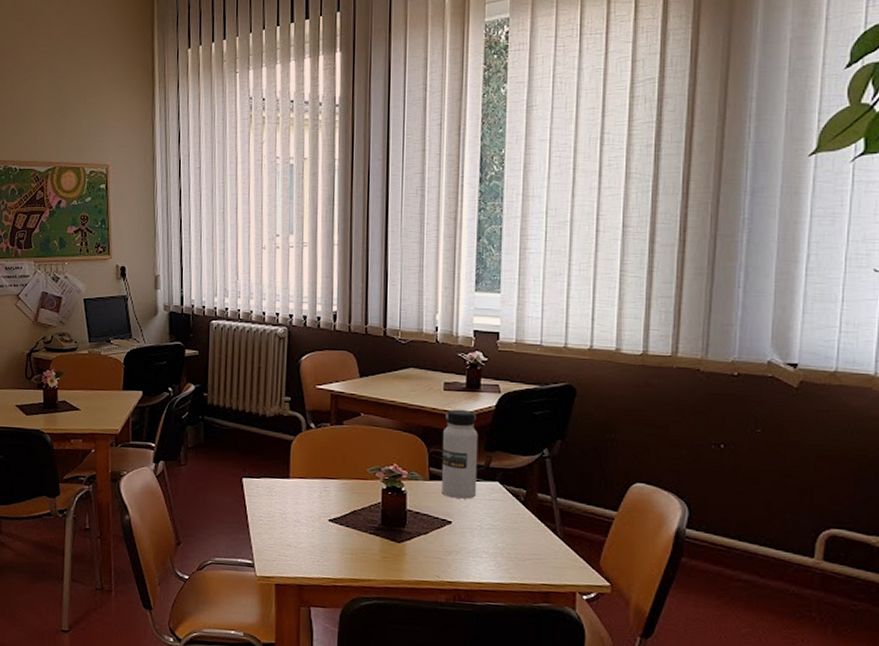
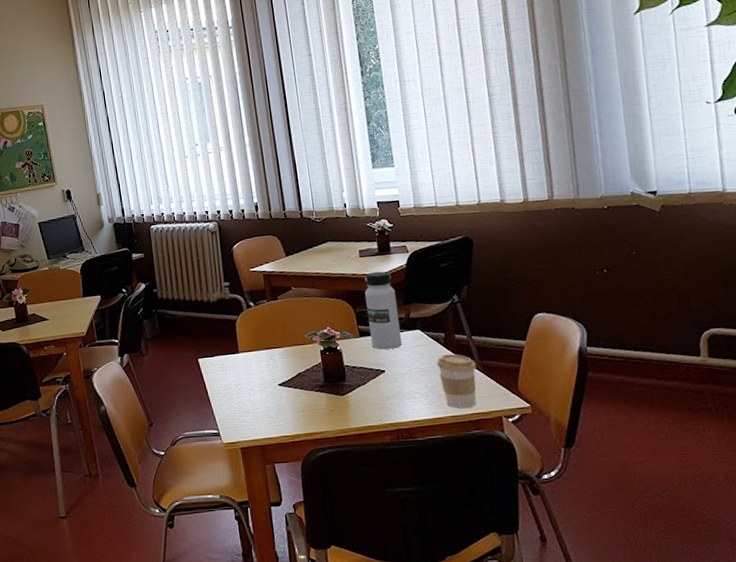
coffee cup: none [512,513,557,578] -> present [437,354,477,409]

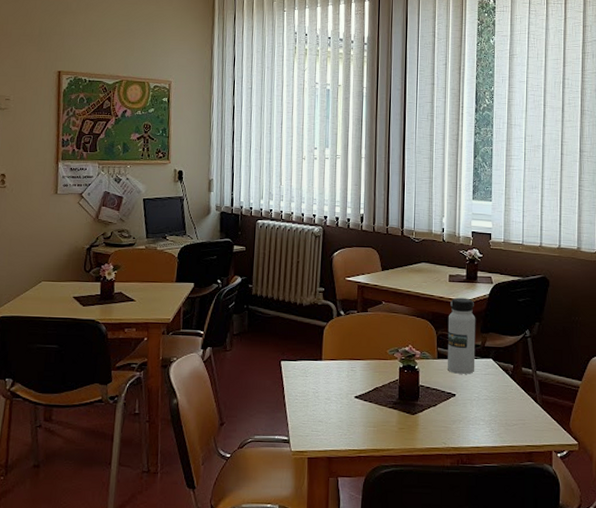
coffee cup: present [437,354,477,409] -> none [502,385,537,440]

